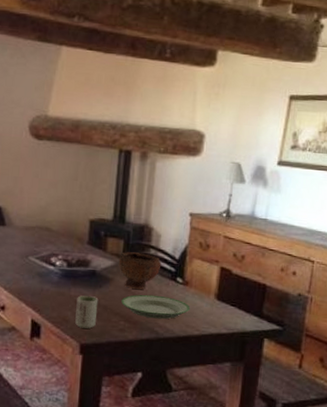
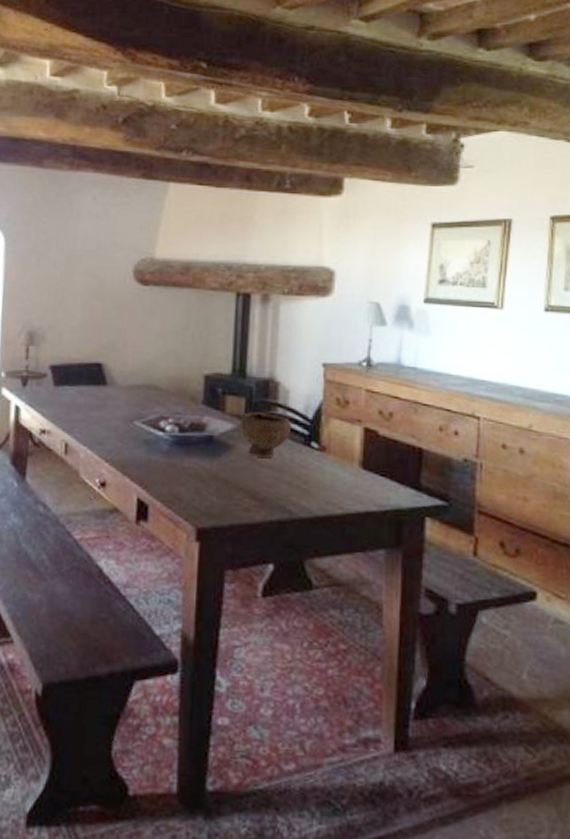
cup: present [75,295,99,329] -> none [190,467,217,508]
plate: present [121,294,191,320] -> none [245,464,330,495]

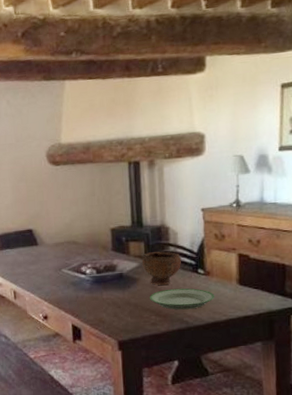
plate: none [245,464,330,495] -> present [150,288,215,310]

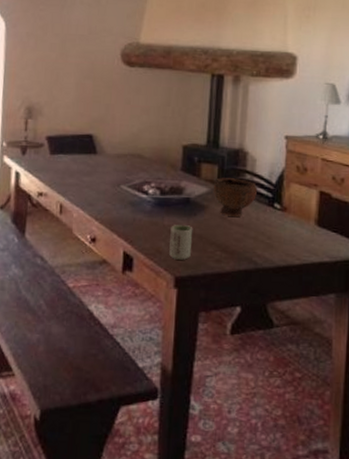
cup: none [109,297,130,327] -> present [169,225,193,260]
plate: present [150,288,215,310] -> none [217,222,290,248]

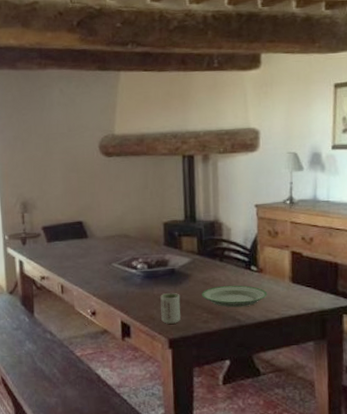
bowl: present [213,178,258,217] -> none [194,247,235,282]
plate: none [217,222,290,248] -> present [202,285,268,308]

